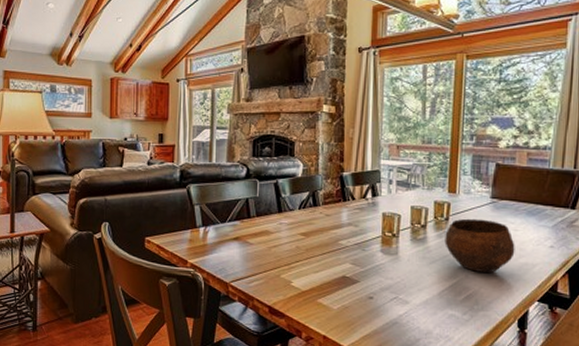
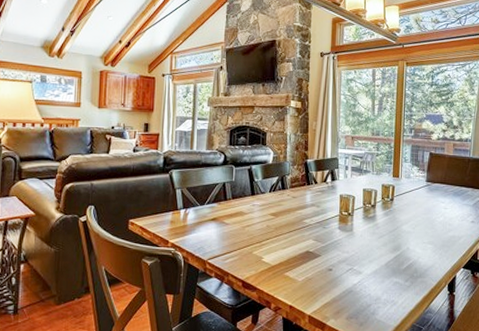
bowl: present [444,218,515,274] -> none [390,199,445,246]

